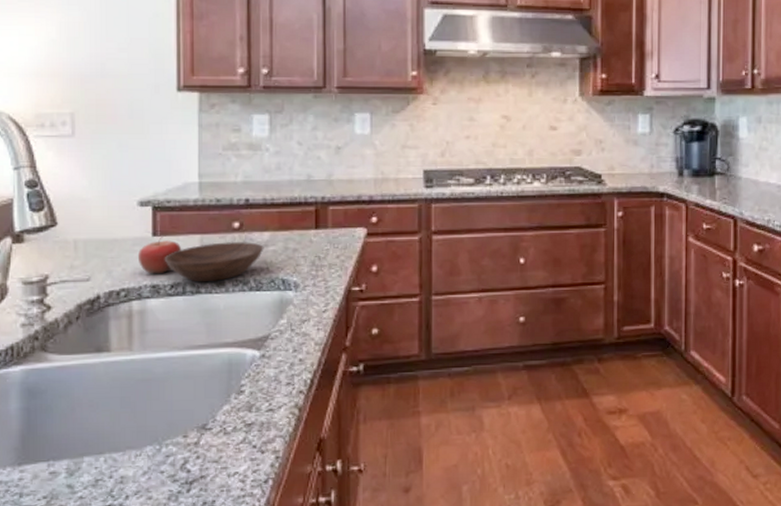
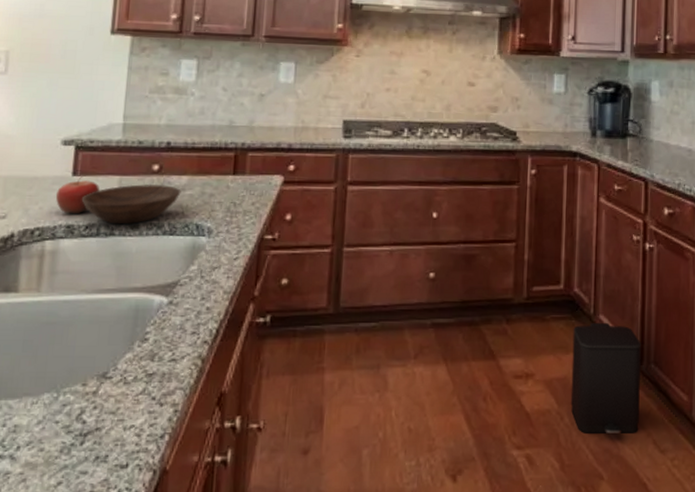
pedal bin: none [664,359,733,463] -> present [570,323,641,435]

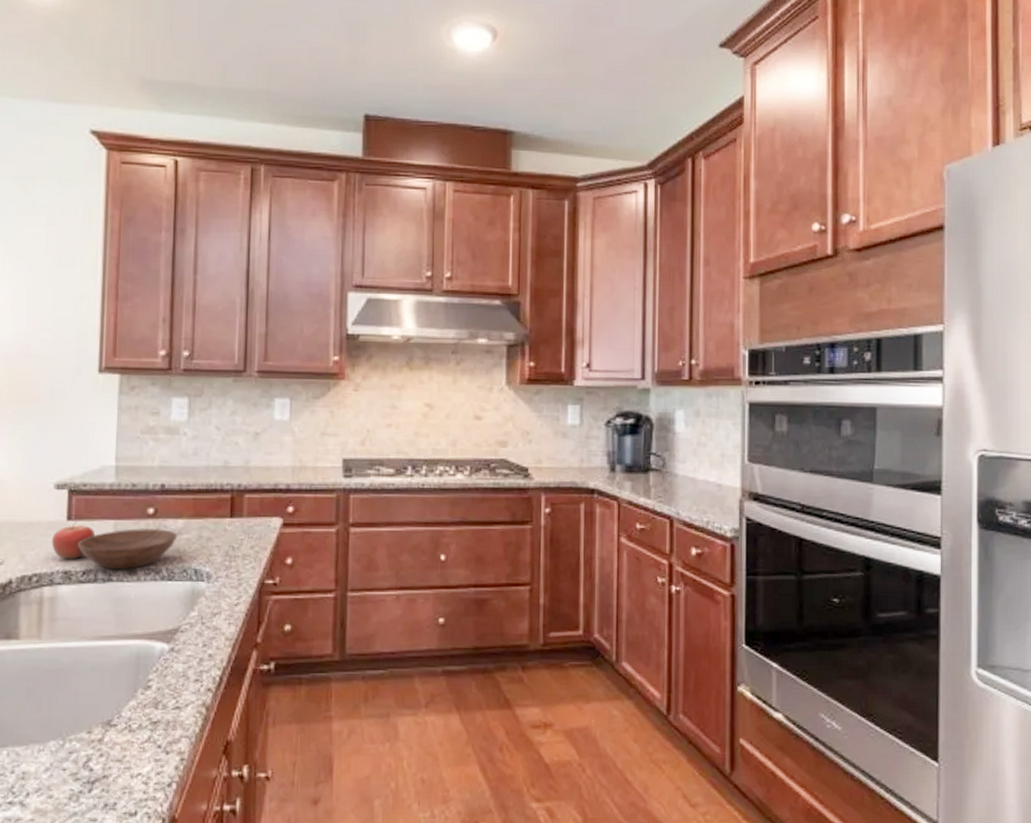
pedal bin: present [570,323,641,435] -> none [593,671,668,788]

